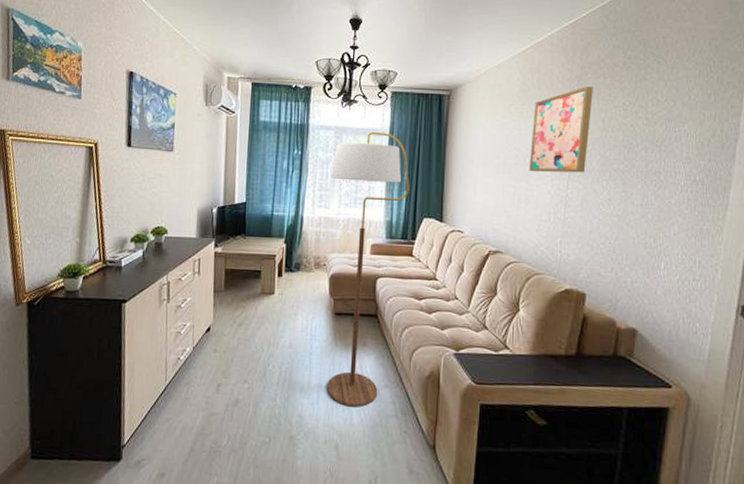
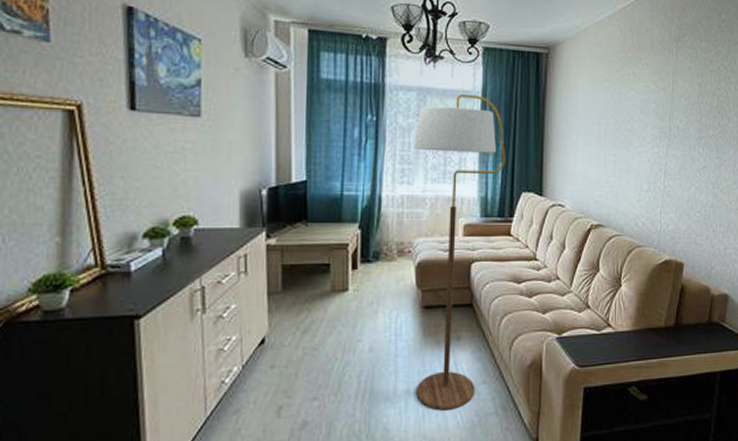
wall art: present [529,87,593,173] -> none [630,49,690,140]

